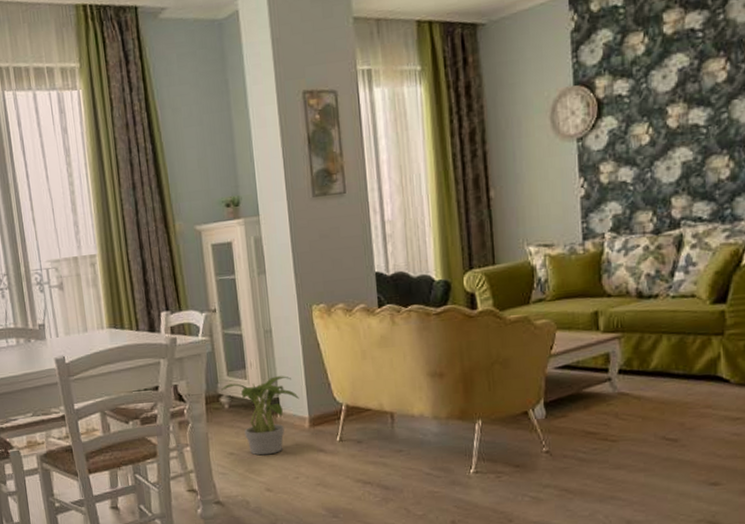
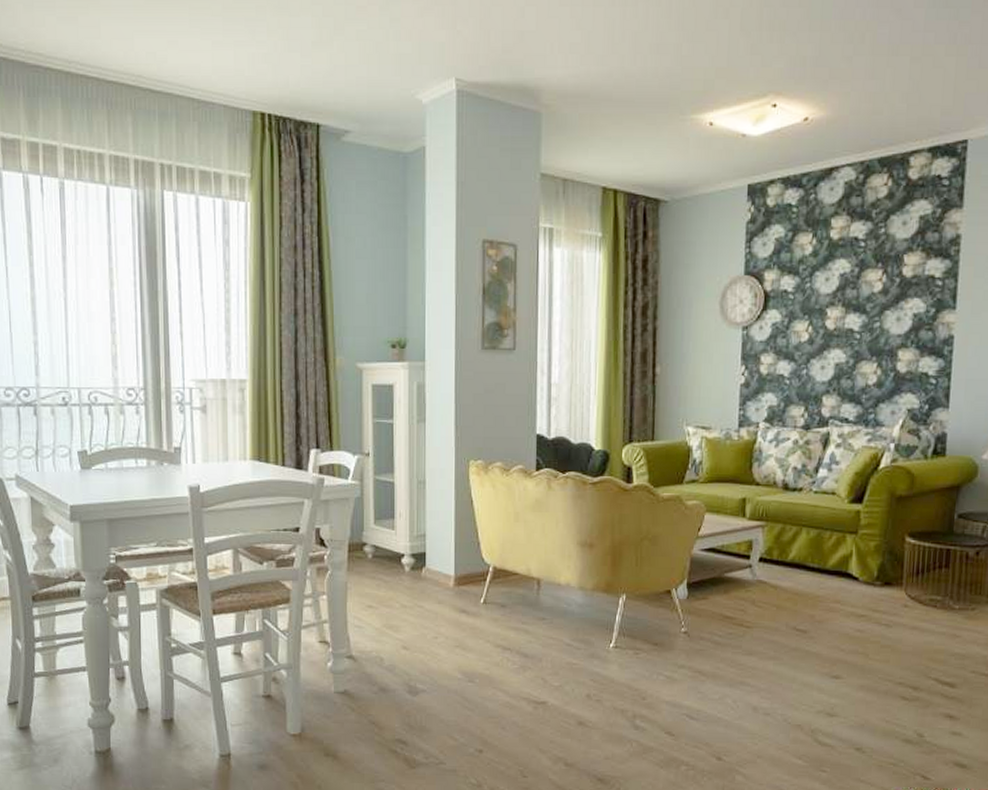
potted plant: present [221,376,299,456] -> none [367,530,447,611]

